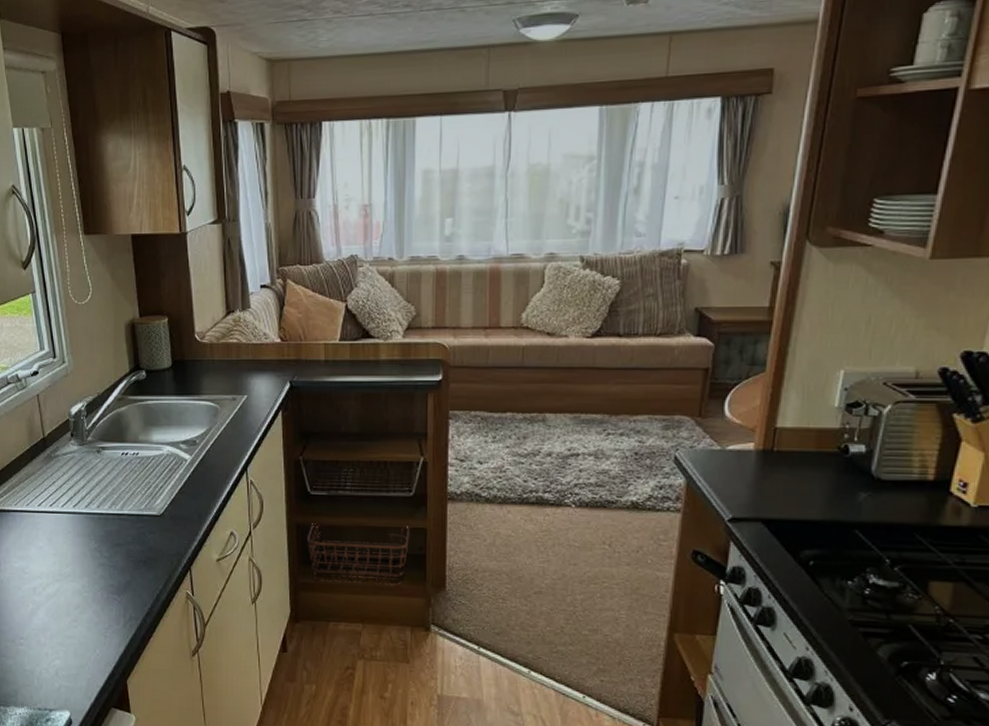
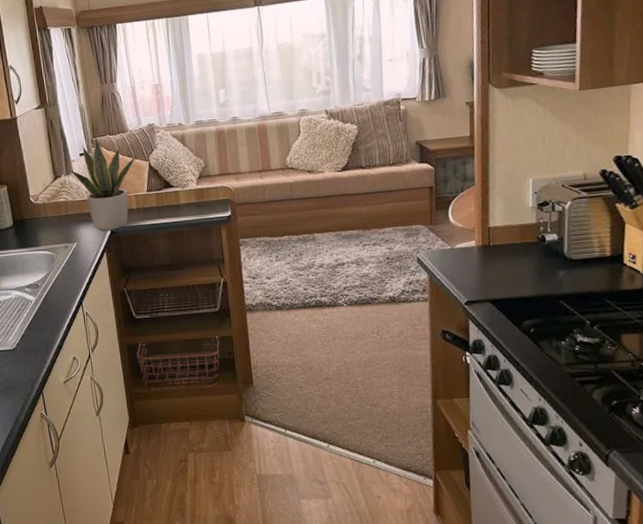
potted plant: none [247,266,333,385] -> present [70,137,138,231]

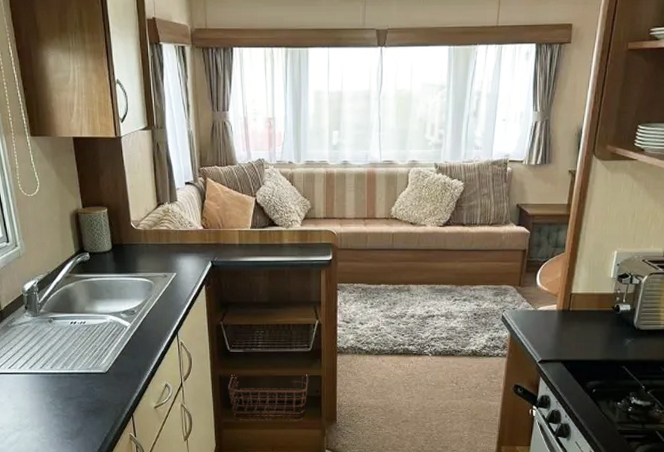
potted plant: present [70,137,138,231] -> none [174,167,245,264]

